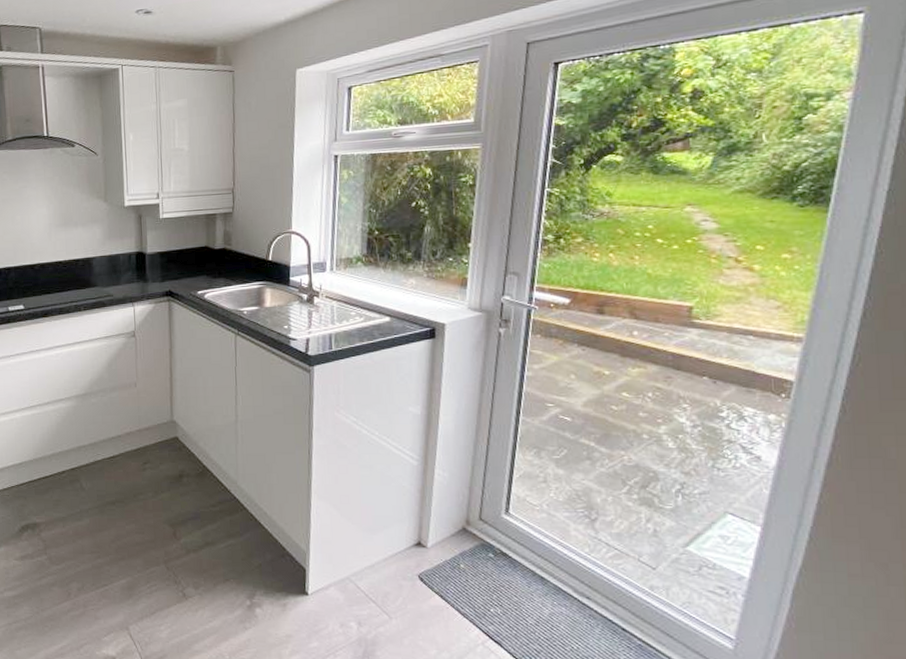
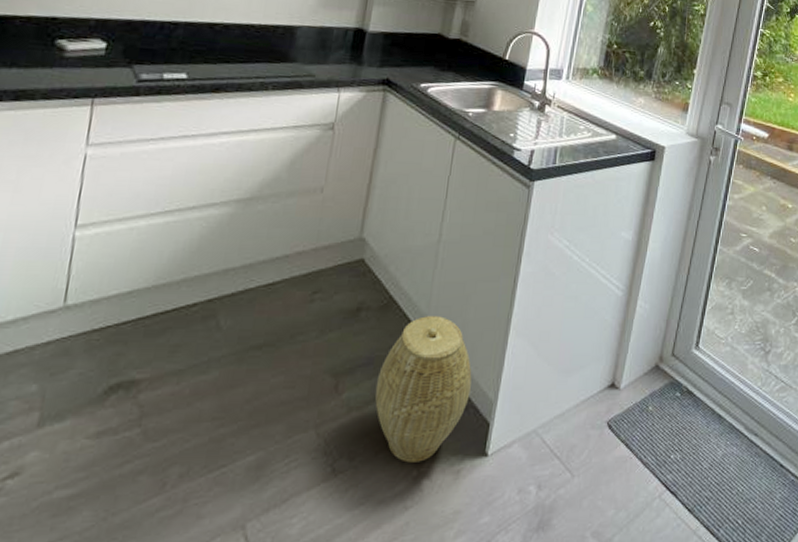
woven basket: none [205,482,284,595] -> present [375,316,472,463]

